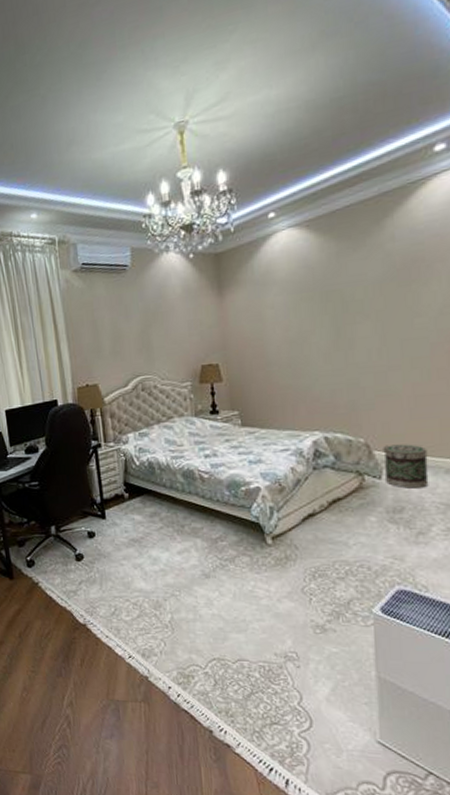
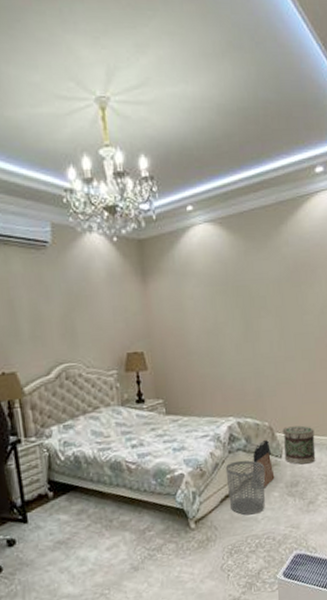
waste bin: none [309,478,359,538] -> present [225,460,265,515]
bag: none [341,458,372,511] -> present [251,440,275,489]

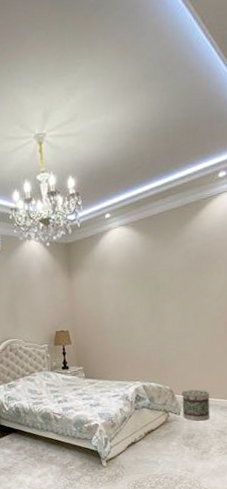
waste bin: present [225,460,265,515] -> none [132,415,166,459]
bag: present [251,440,275,489] -> none [154,400,174,439]

